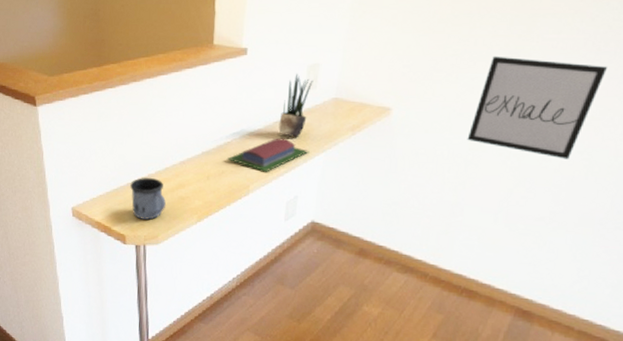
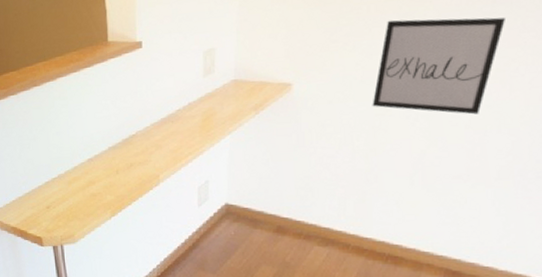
mug: present [130,178,166,220] -> none [41,178,78,220]
architectural model: present [226,138,310,172] -> none [133,125,215,160]
potted plant: present [278,73,313,137] -> none [181,60,211,123]

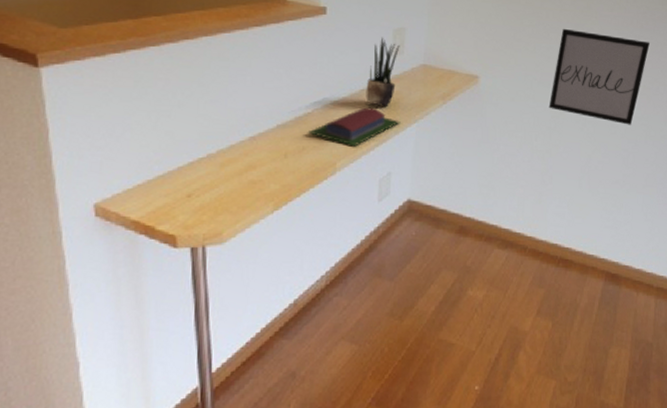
architectural model: none [133,125,215,160] -> present [307,107,401,147]
potted plant: none [181,60,211,123] -> present [366,37,400,106]

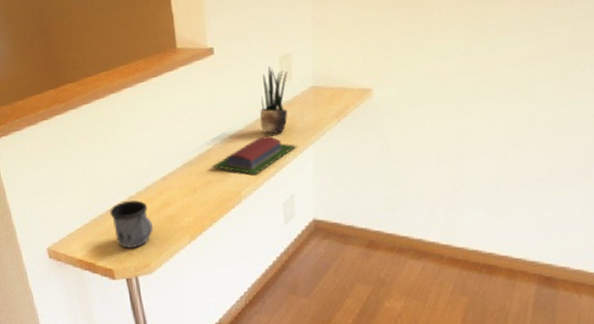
mug: none [182,159,232,213] -> present [110,200,153,249]
wall art: present [549,28,650,125] -> none [452,19,569,116]

